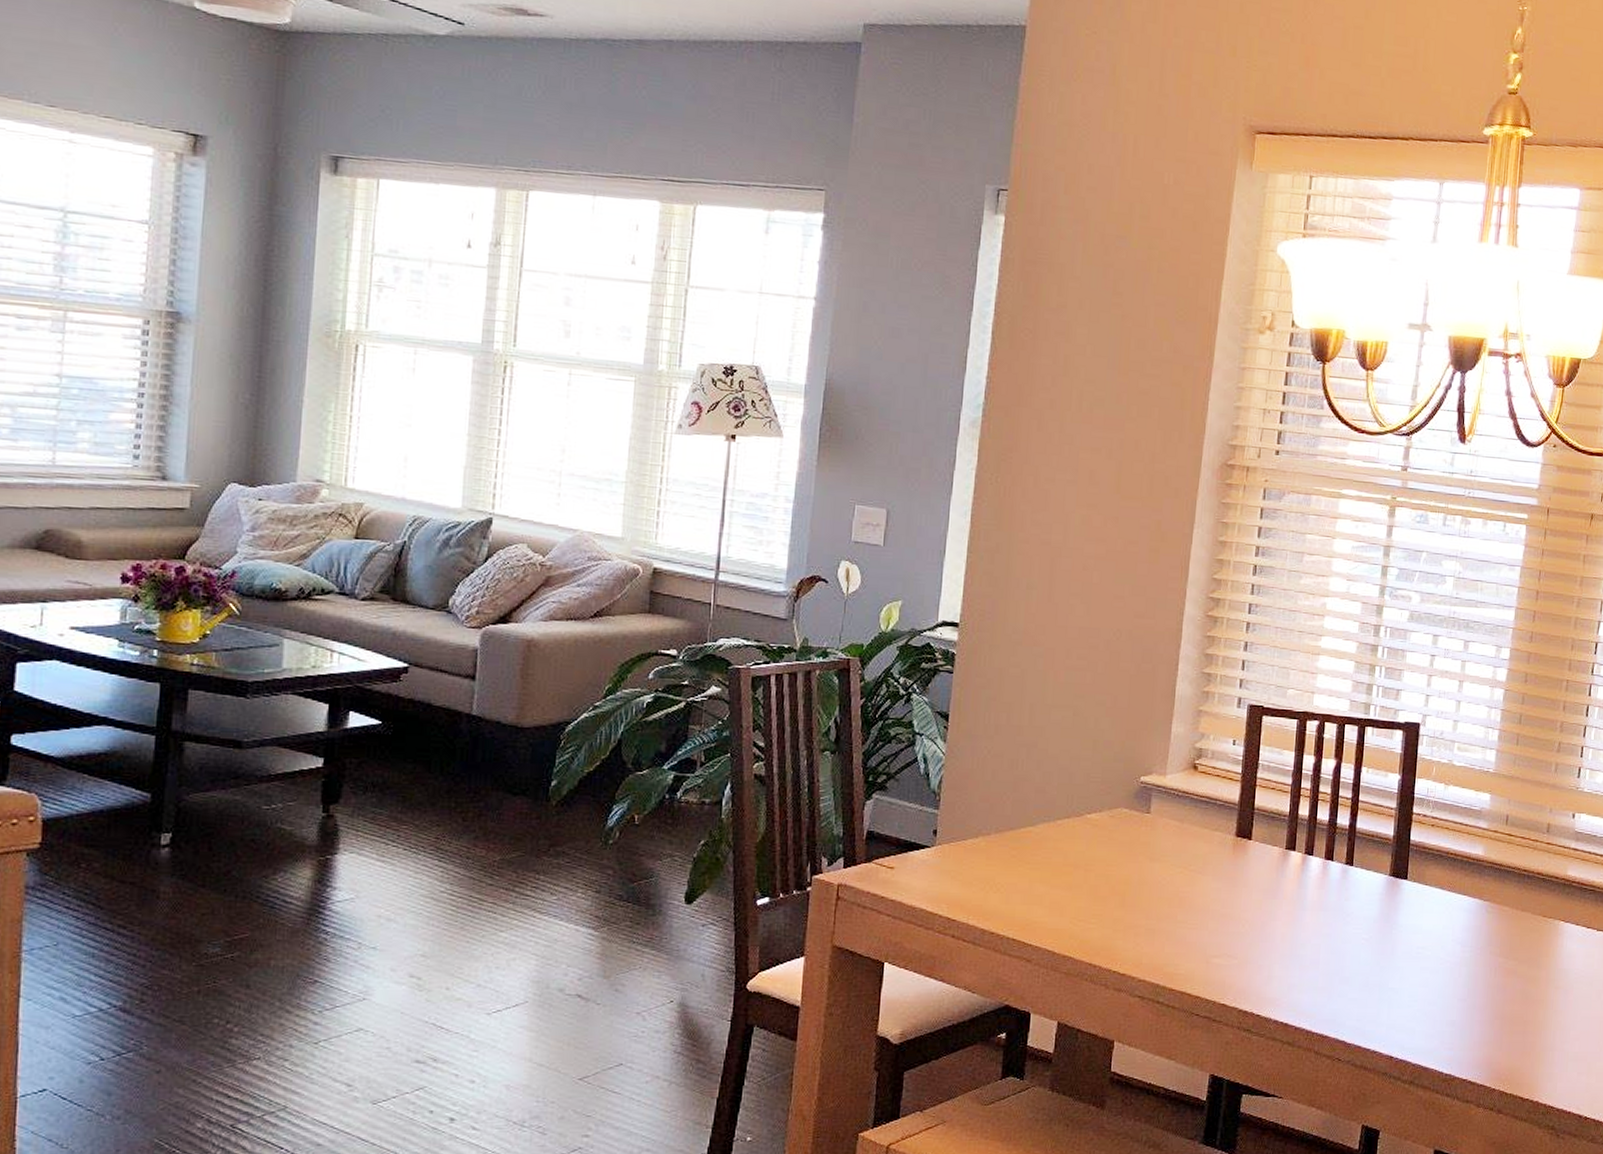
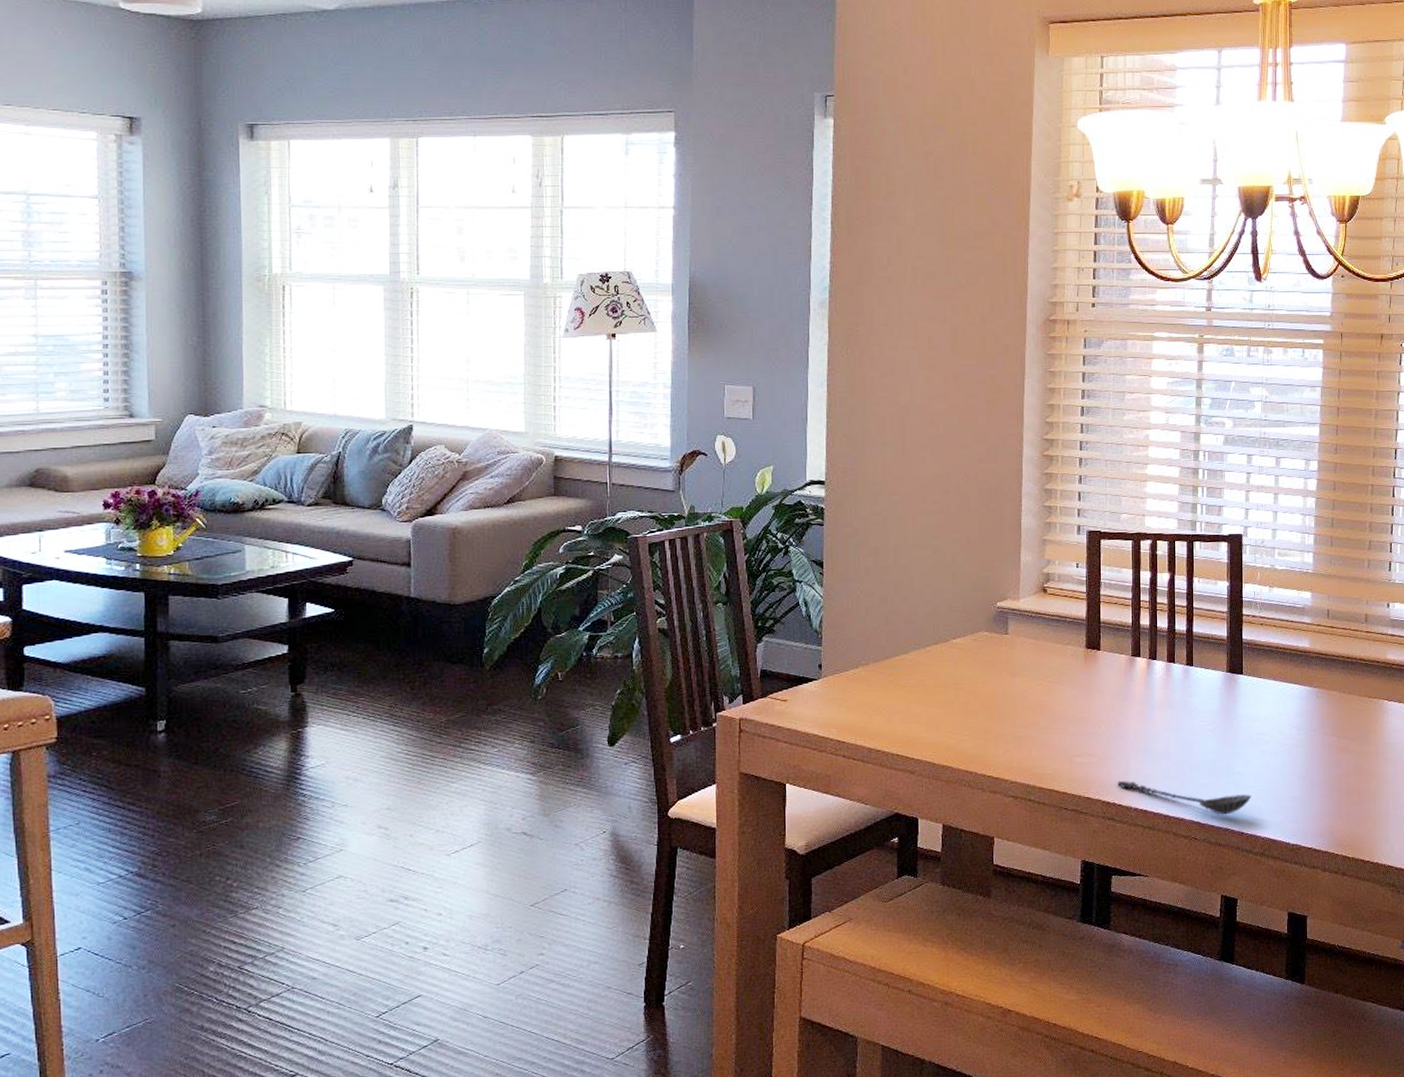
spoon: none [1257,988,1405,1035] -> present [1117,780,1252,815]

